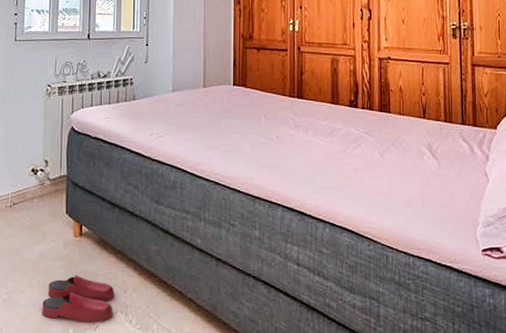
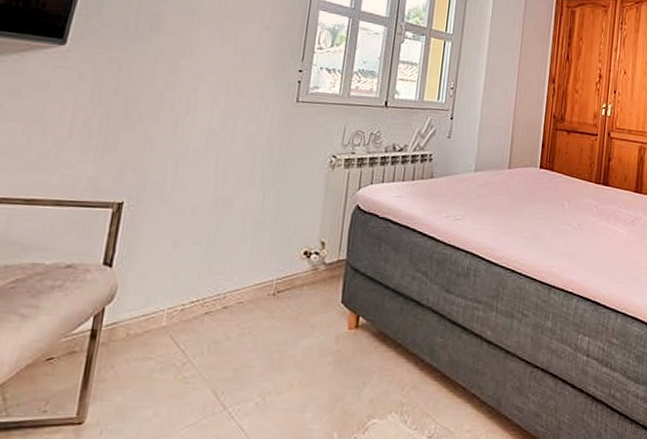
slippers: present [42,275,115,323] -> none [302,372,391,425]

